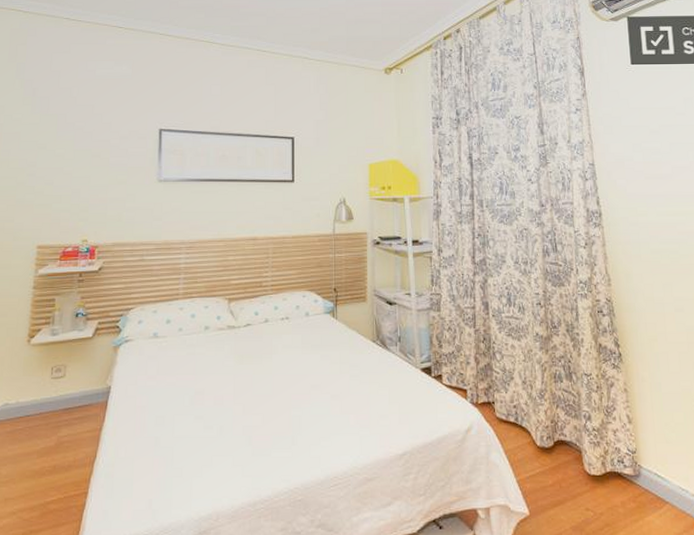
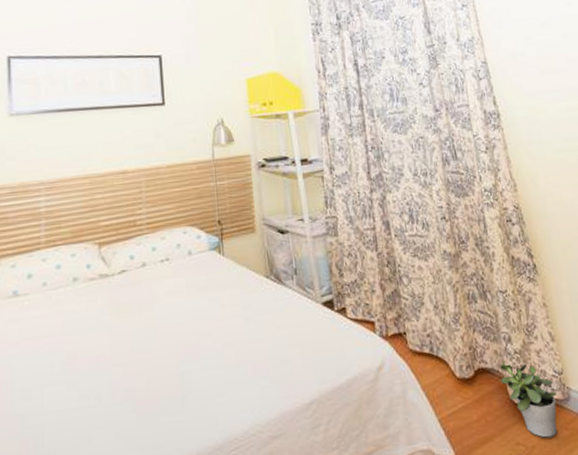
potted plant: none [577,436,628,507] -> present [500,361,558,438]

